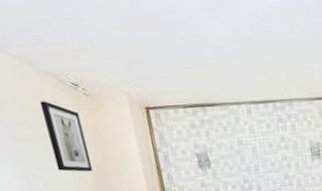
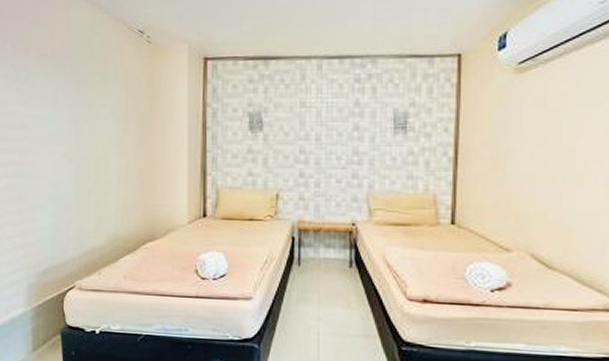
wall art: present [39,101,93,172] -> none [105,47,139,123]

